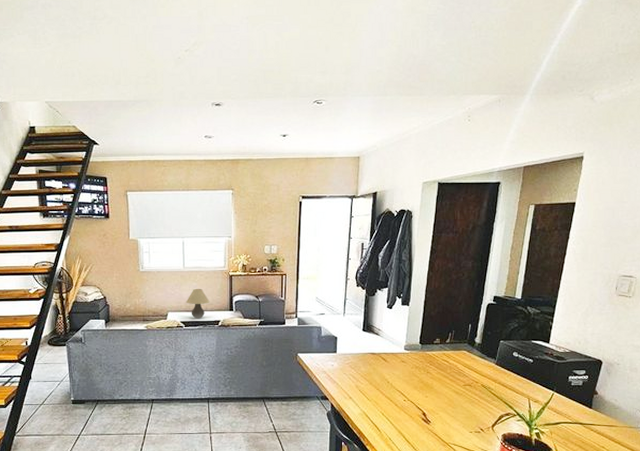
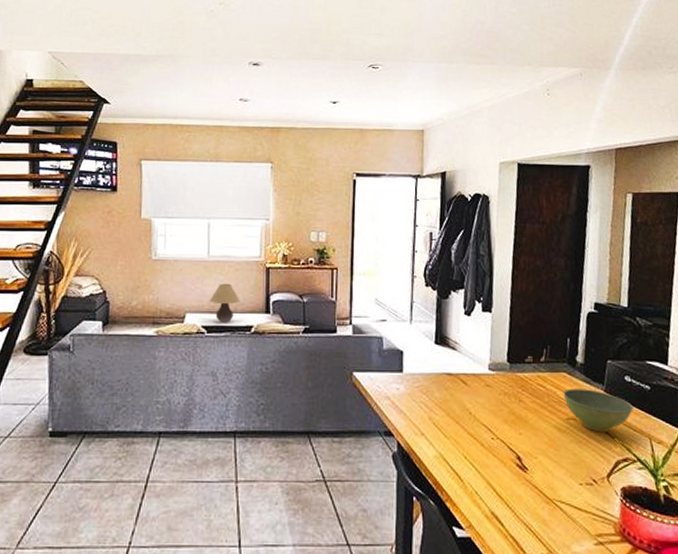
bowl: none [462,363,518,395] -> present [563,388,633,433]

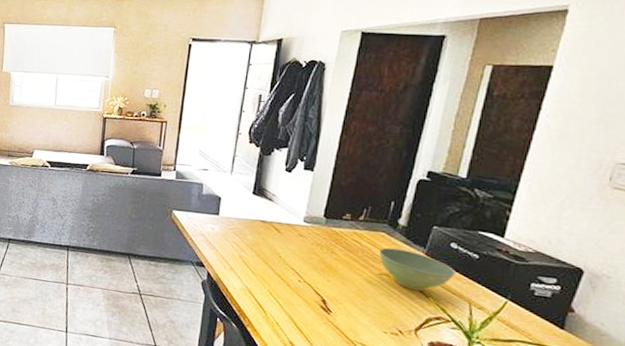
table lamp: present [209,283,241,323] -> none [54,128,80,160]

